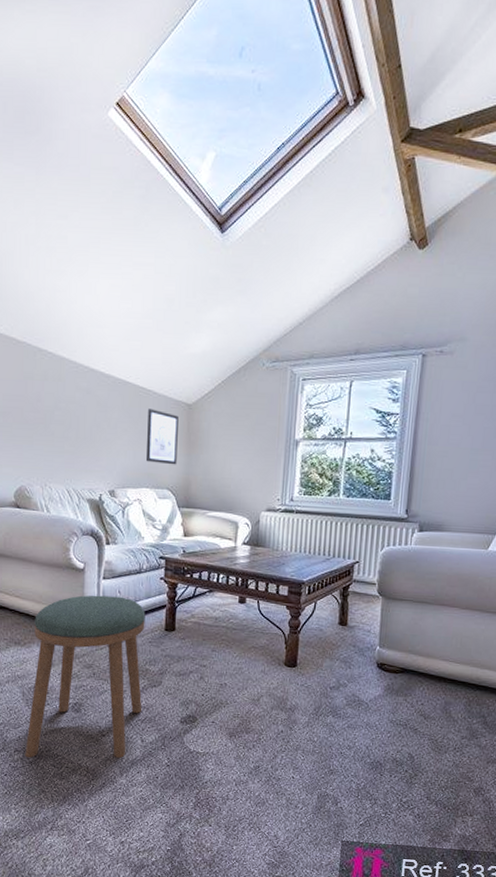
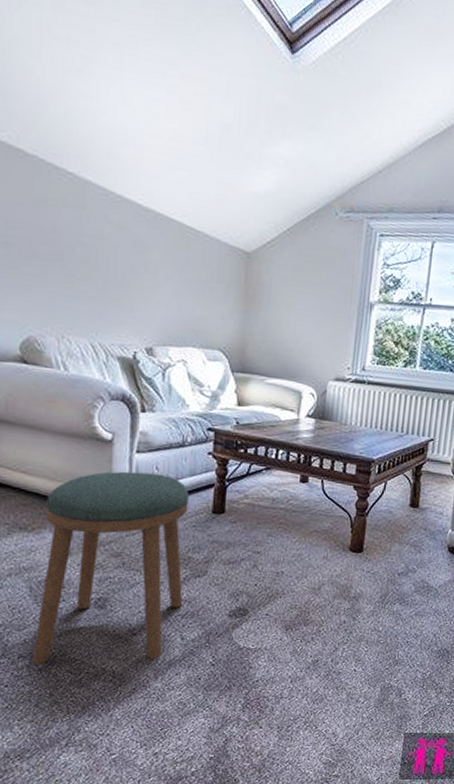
wall art: present [147,408,179,465] -> none [194,253,234,323]

